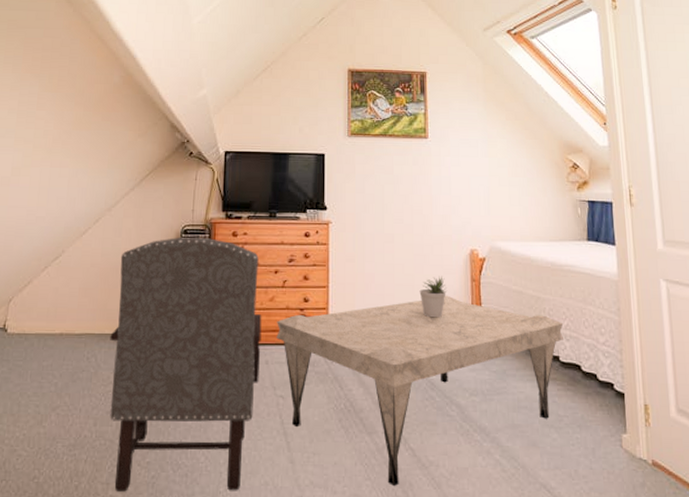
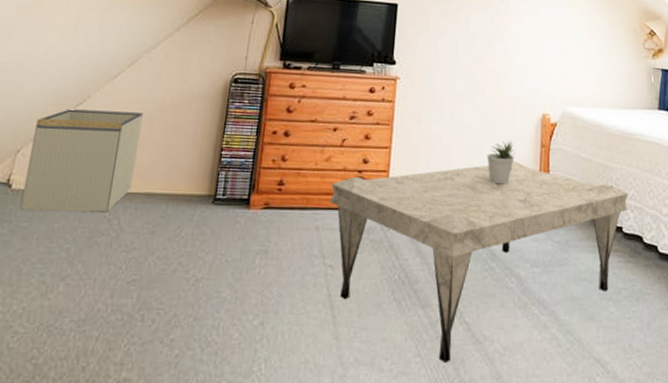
storage bin: none [15,263,109,352] -> present [19,109,143,213]
armchair: present [110,238,262,492] -> none [129,87,317,373]

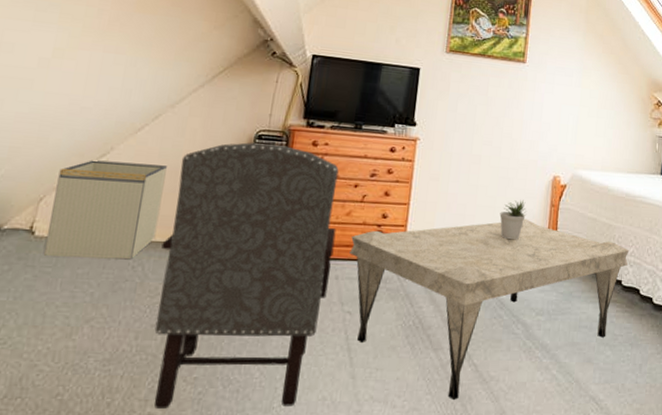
armchair: none [129,87,317,373] -> present [153,142,339,409]

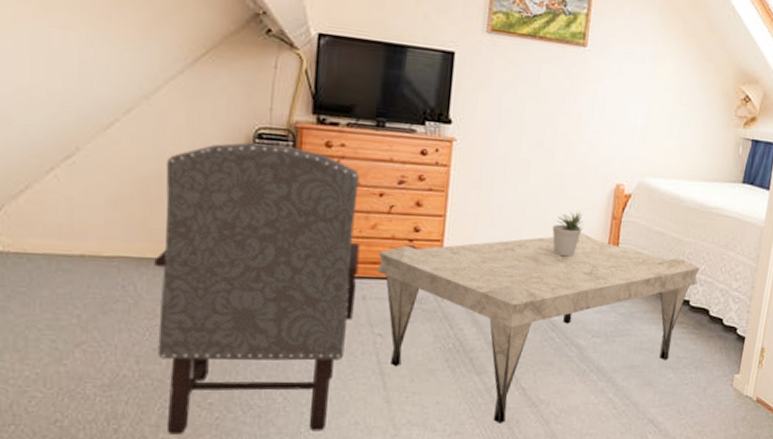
storage bin: present [43,160,167,260] -> none [13,162,149,278]

